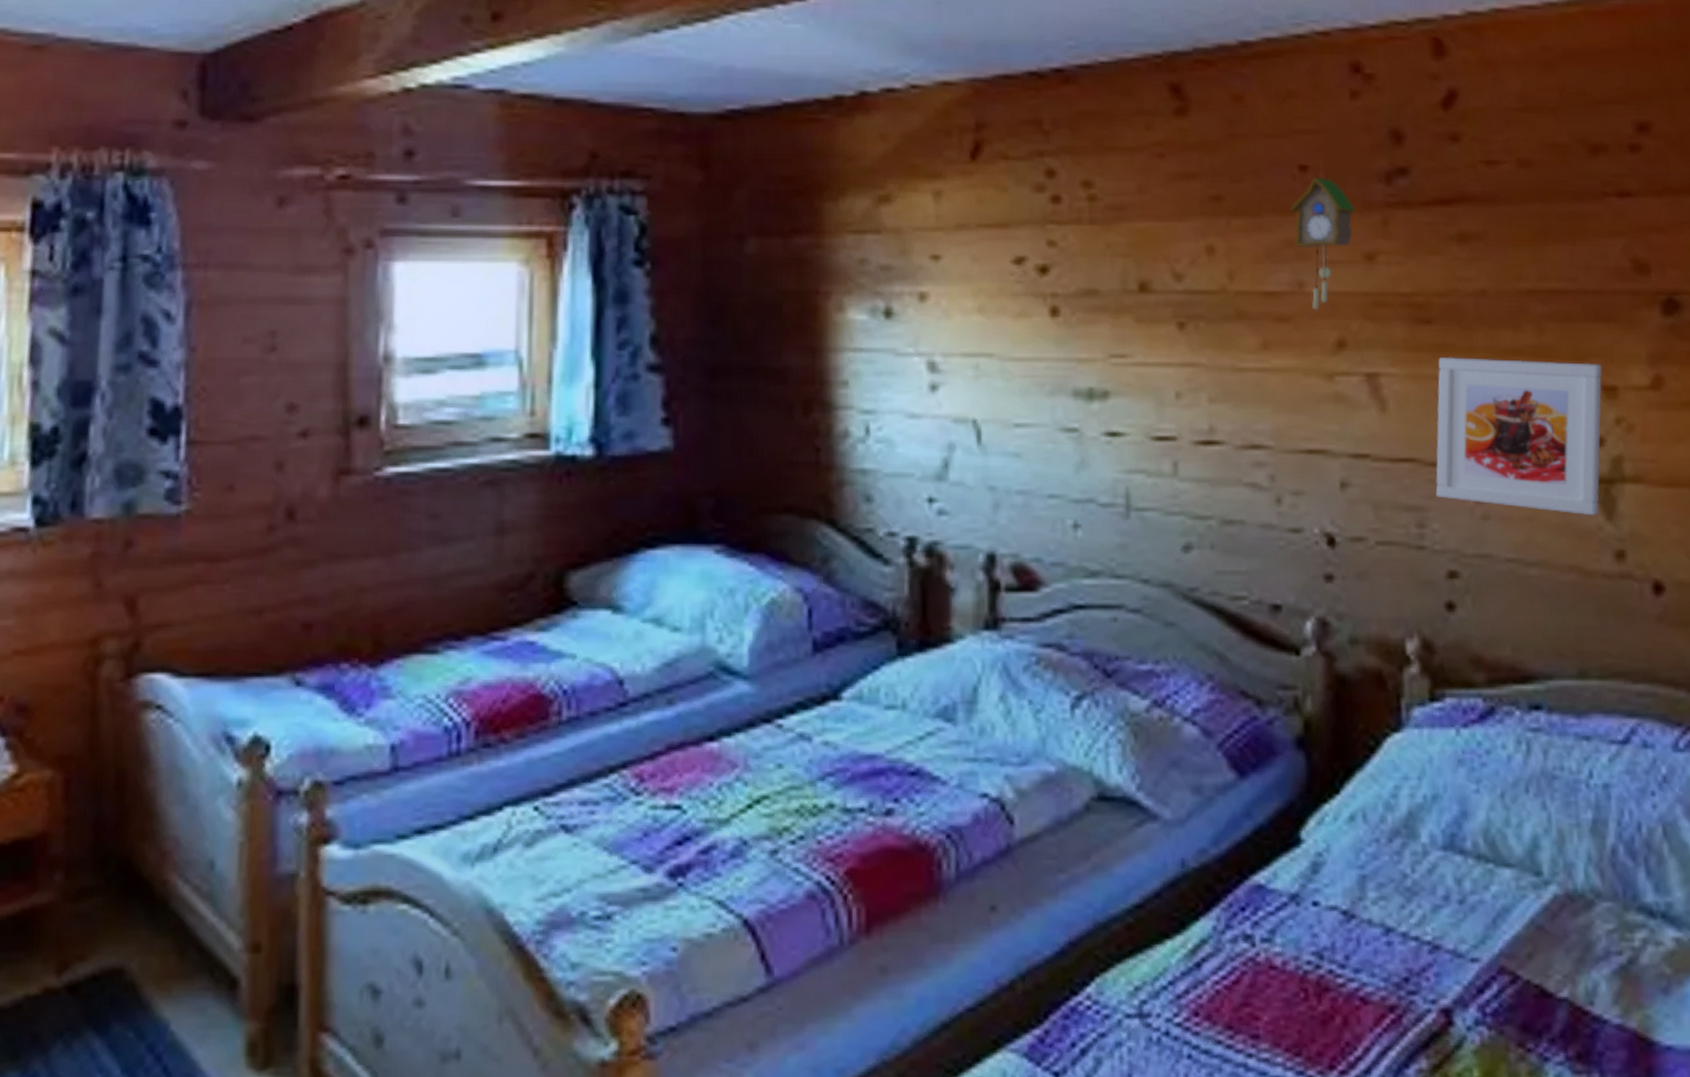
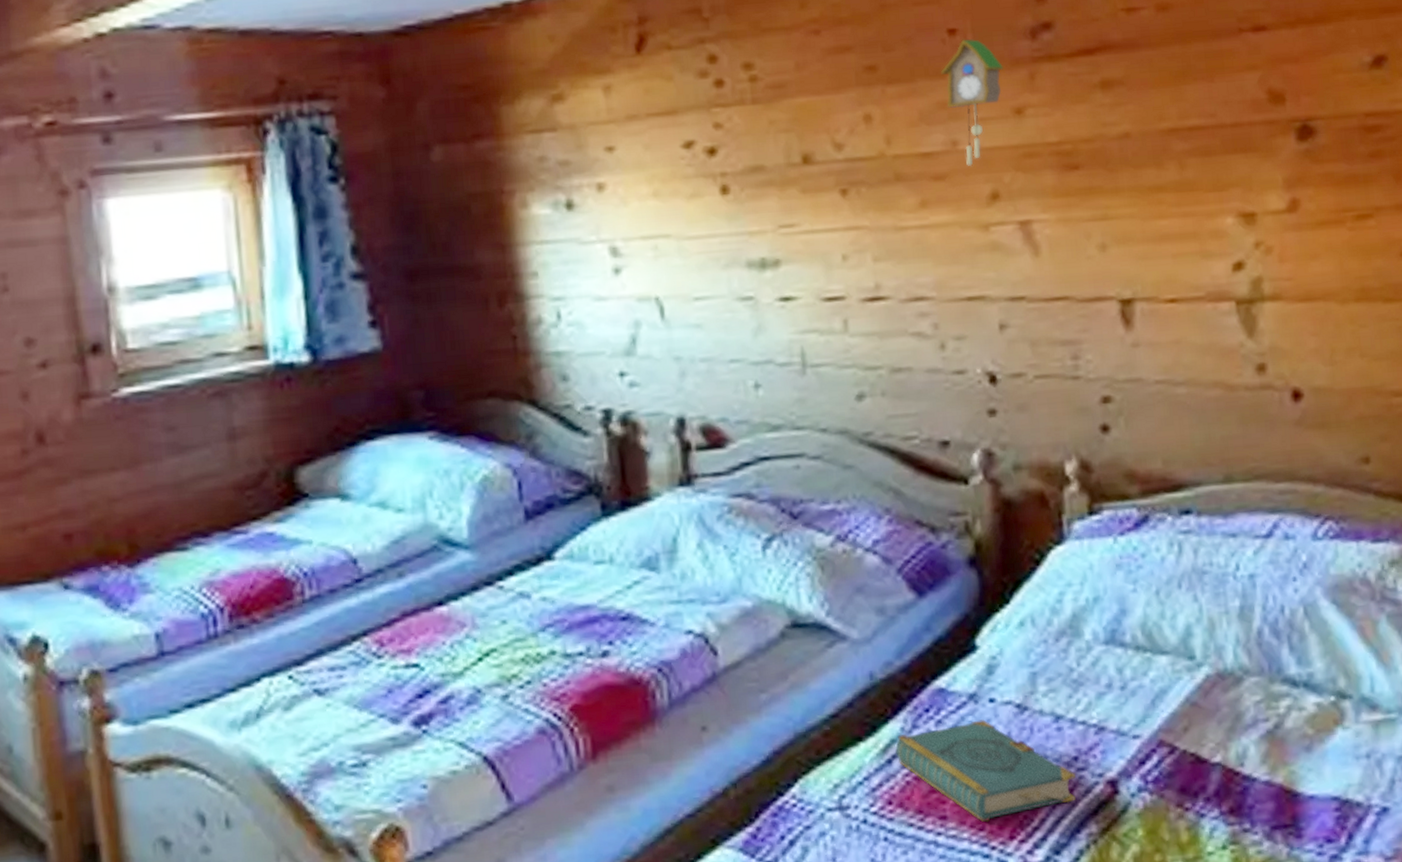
book: none [1205,925,1406,1047] -> present [895,719,1076,823]
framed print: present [1435,356,1602,516] -> none [1086,192,1242,335]

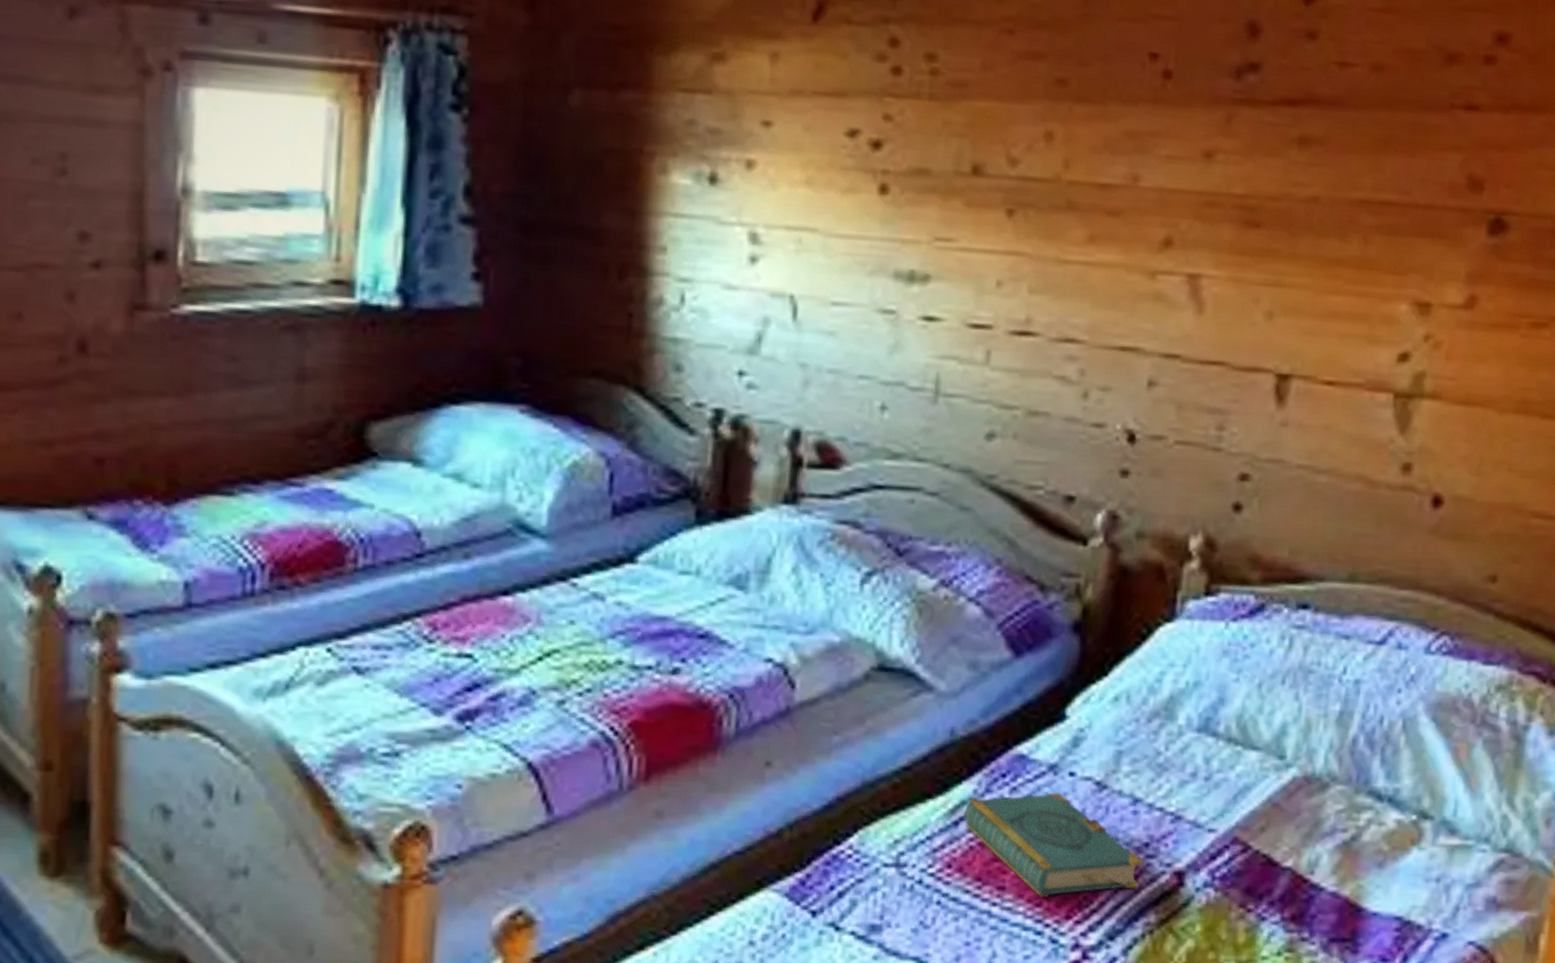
cuckoo clock: present [941,39,1004,167] -> none [1134,66,1202,207]

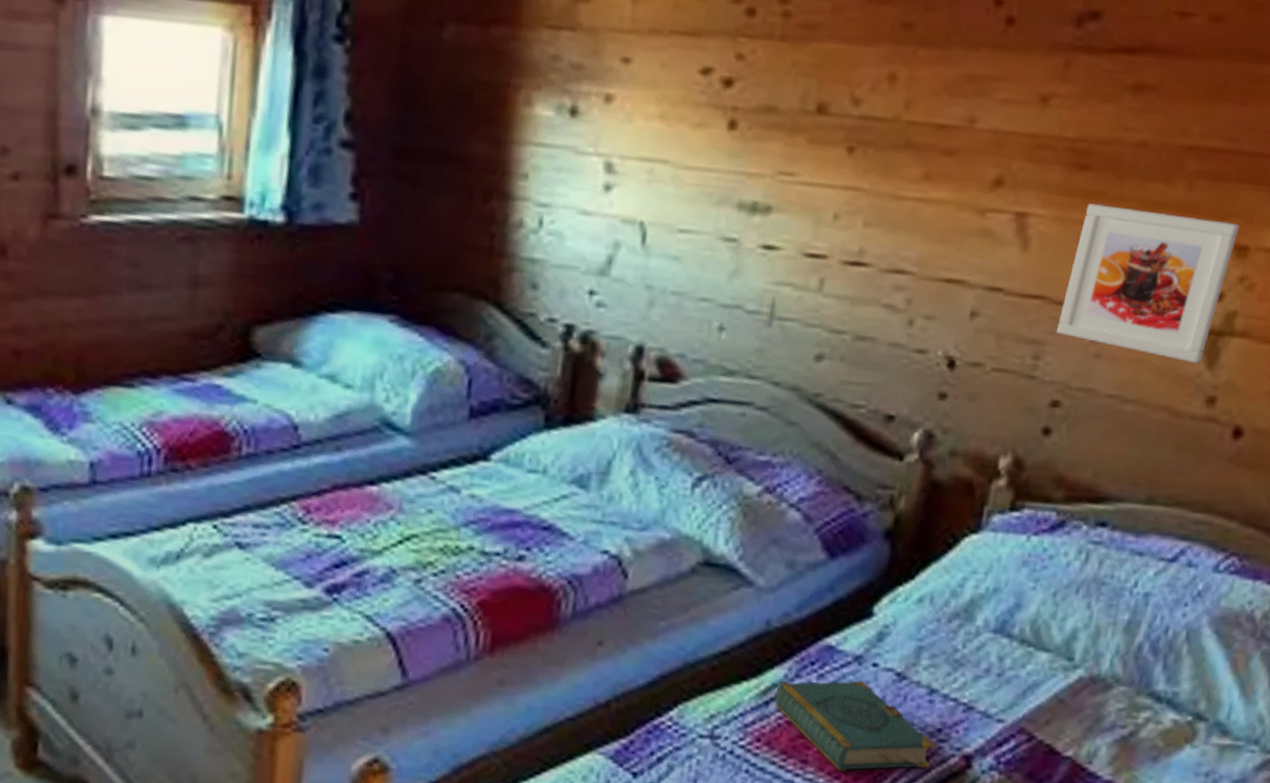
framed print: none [1239,262,1420,429] -> present [1056,203,1240,364]

